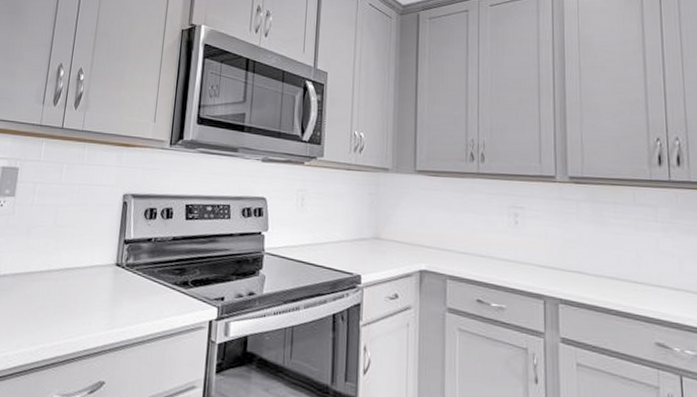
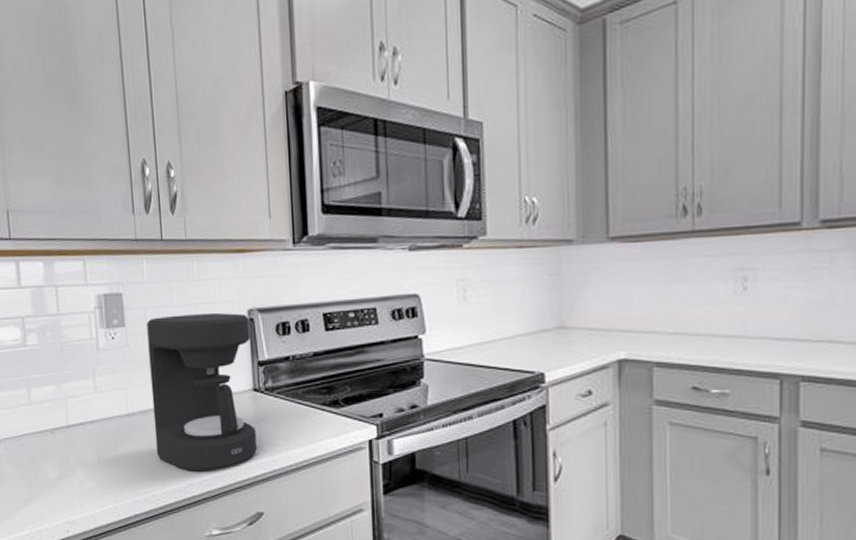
coffee maker: none [17,191,124,337] -> present [147,312,257,472]

